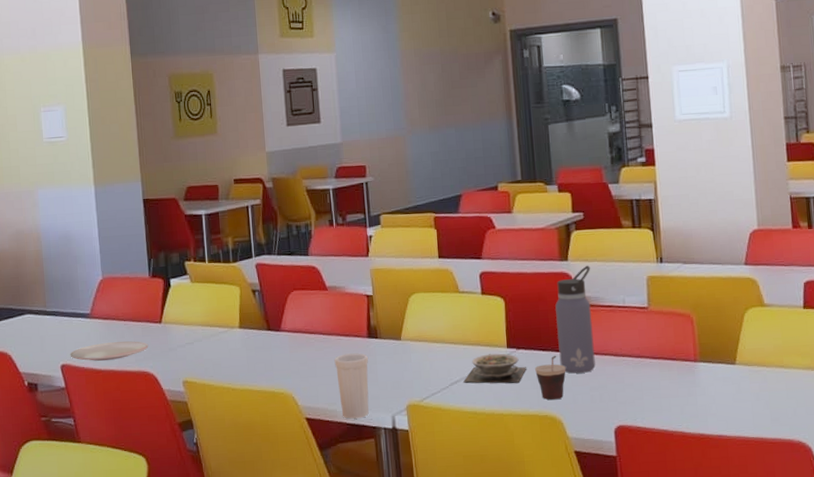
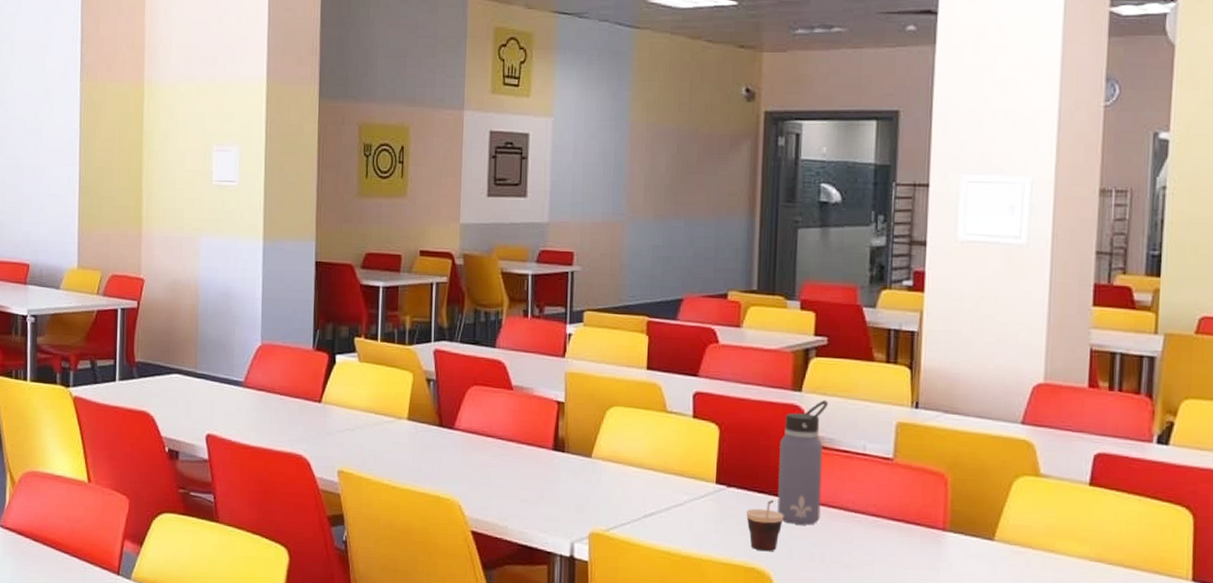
plate: present [70,341,148,361] -> none [217,416,304,437]
cup: present [334,353,369,419] -> none [511,465,551,540]
soup bowl: present [463,353,527,383] -> none [659,487,737,526]

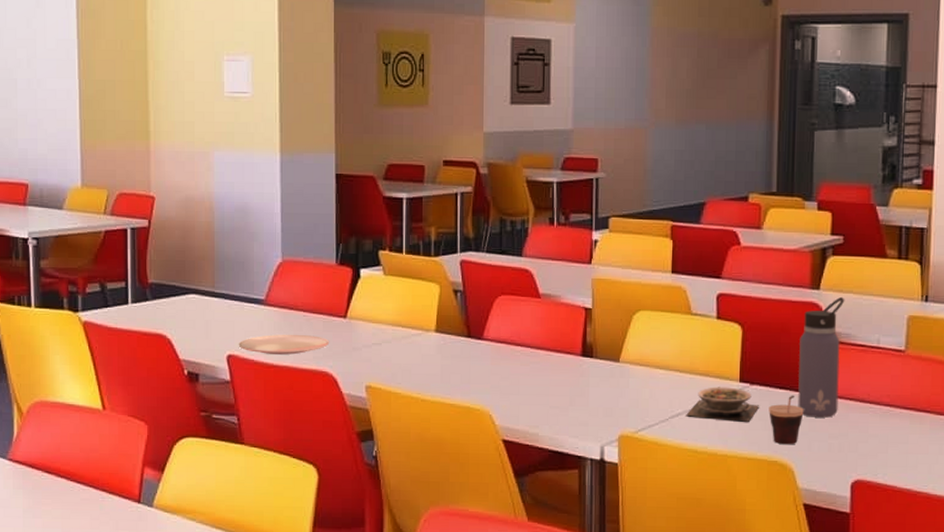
plate: none [217,416,304,437] -> present [238,334,329,355]
soup bowl: none [659,487,737,526] -> present [686,387,760,422]

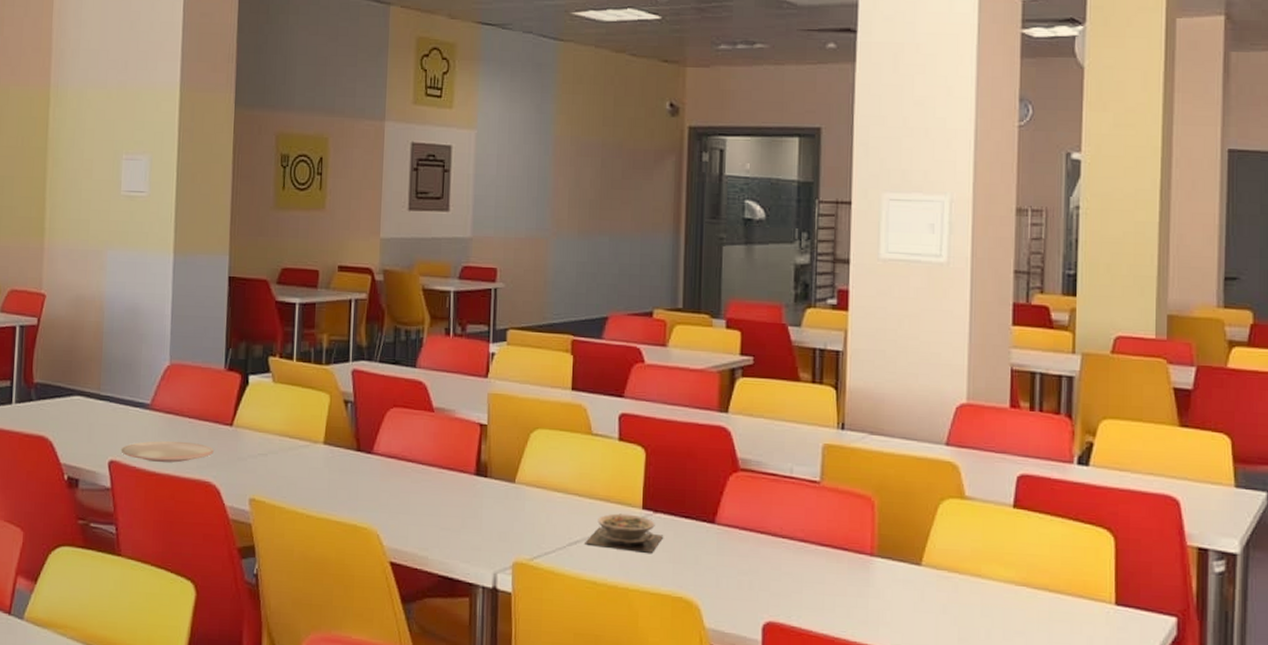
cup: present [769,395,804,445] -> none [673,525,711,580]
water bottle: present [798,297,845,418] -> none [705,422,756,552]

